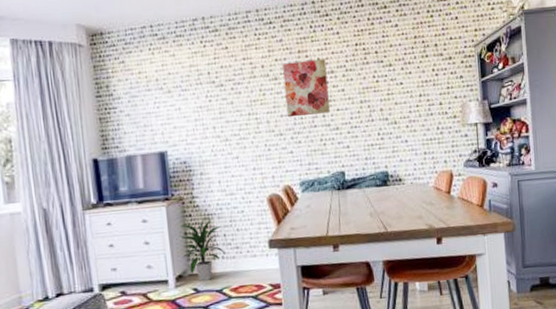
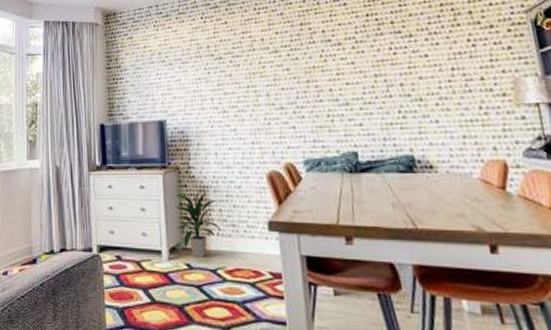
wall art: present [282,59,330,118] -> none [283,30,338,91]

